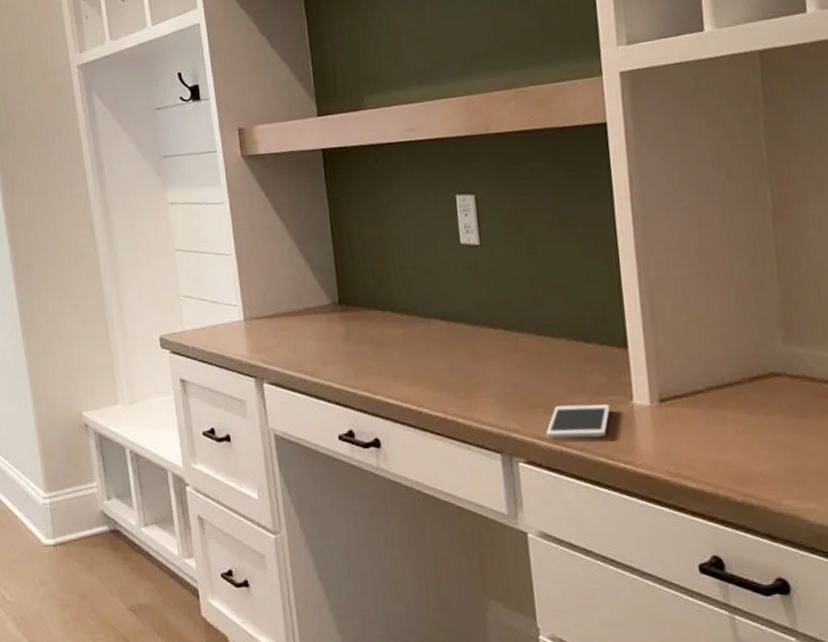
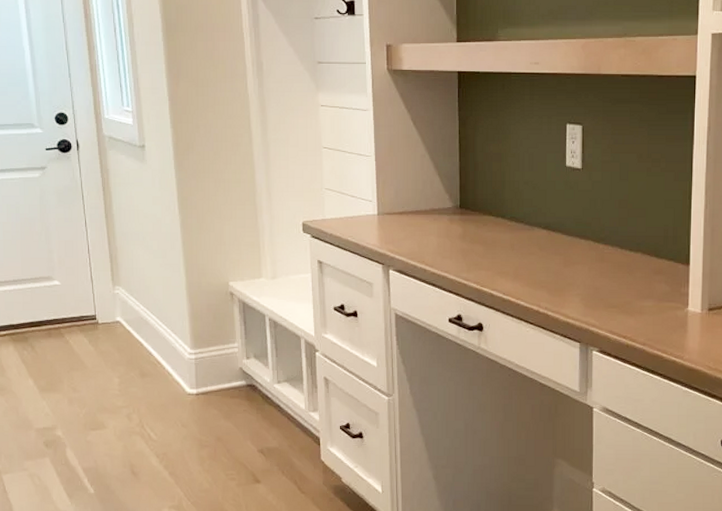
cell phone: present [546,404,611,438] -> none [618,308,670,335]

